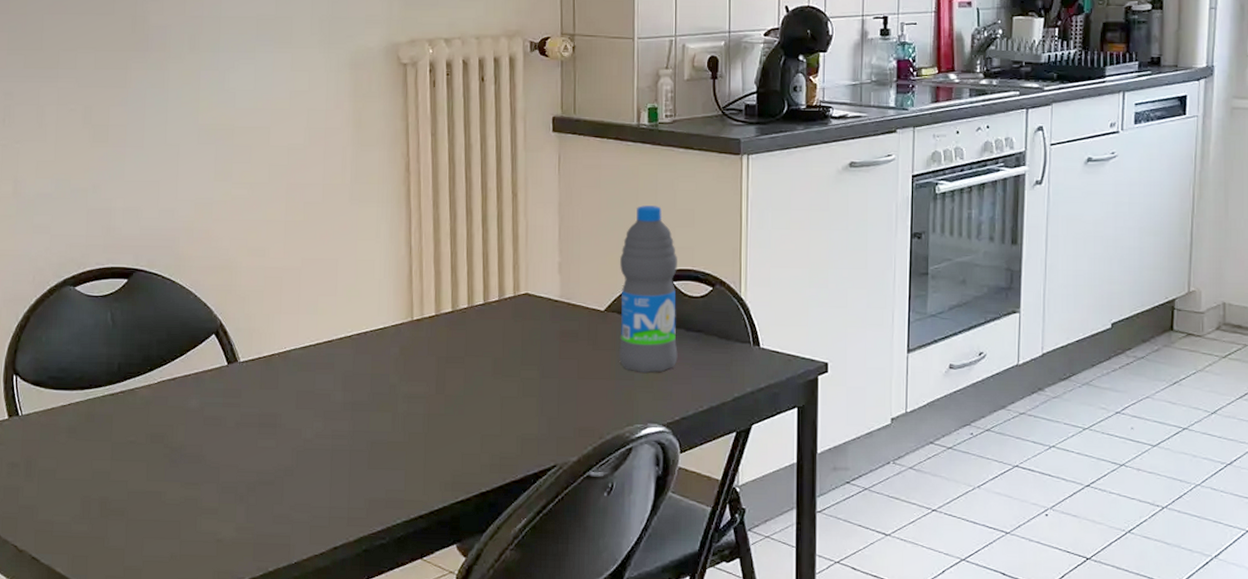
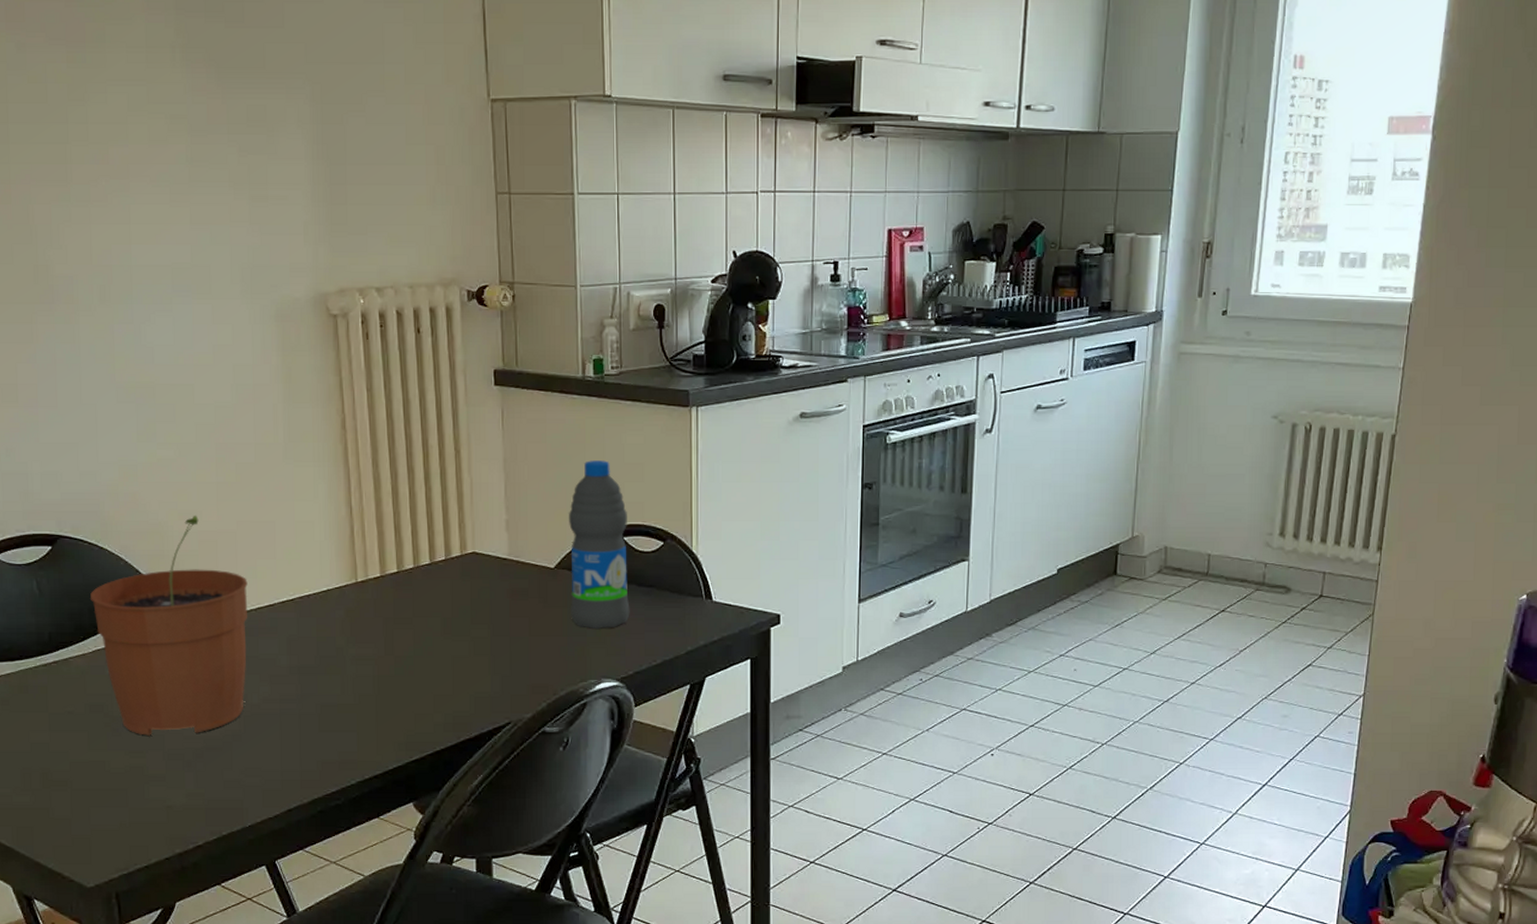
plant pot: none [160,251,308,468] -> present [90,515,248,736]

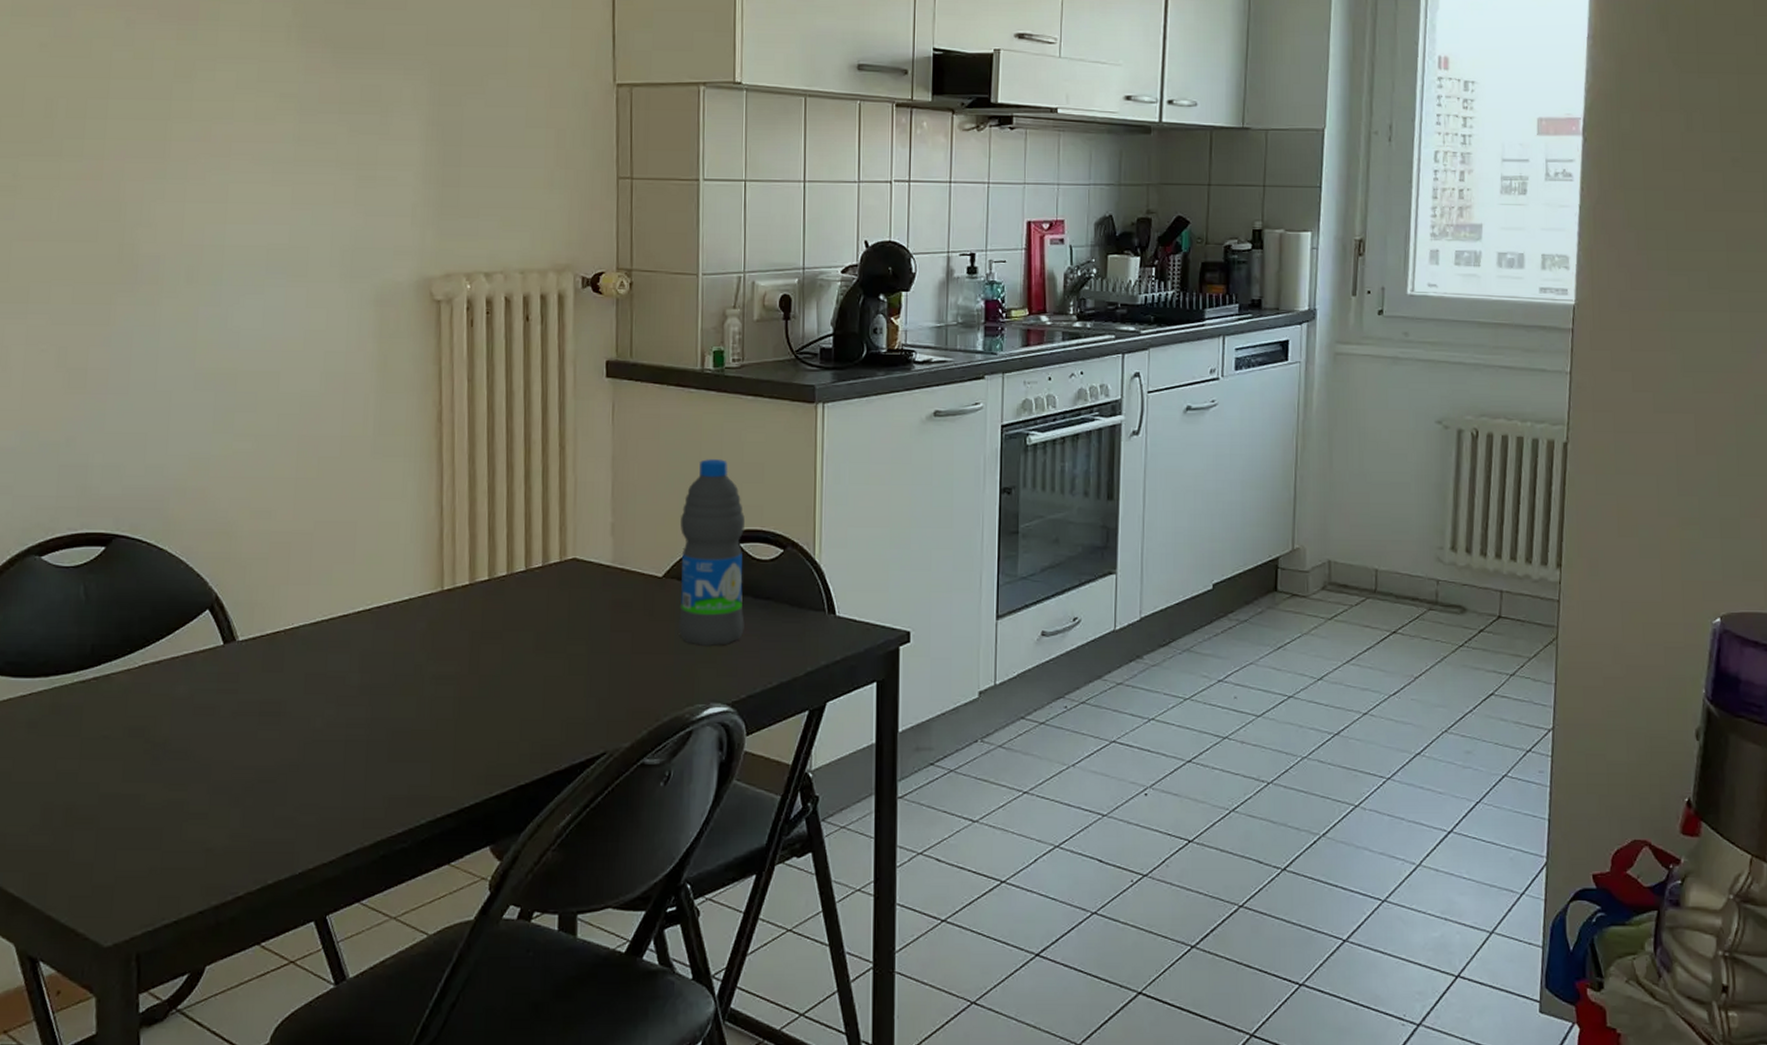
plant pot: present [90,515,248,736] -> none [143,513,321,765]

